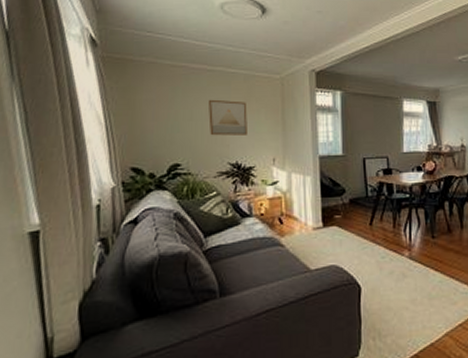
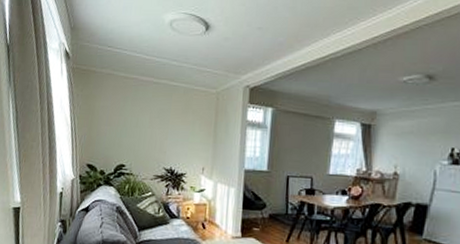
wall art: present [207,99,247,136] -> none [150,109,184,144]

